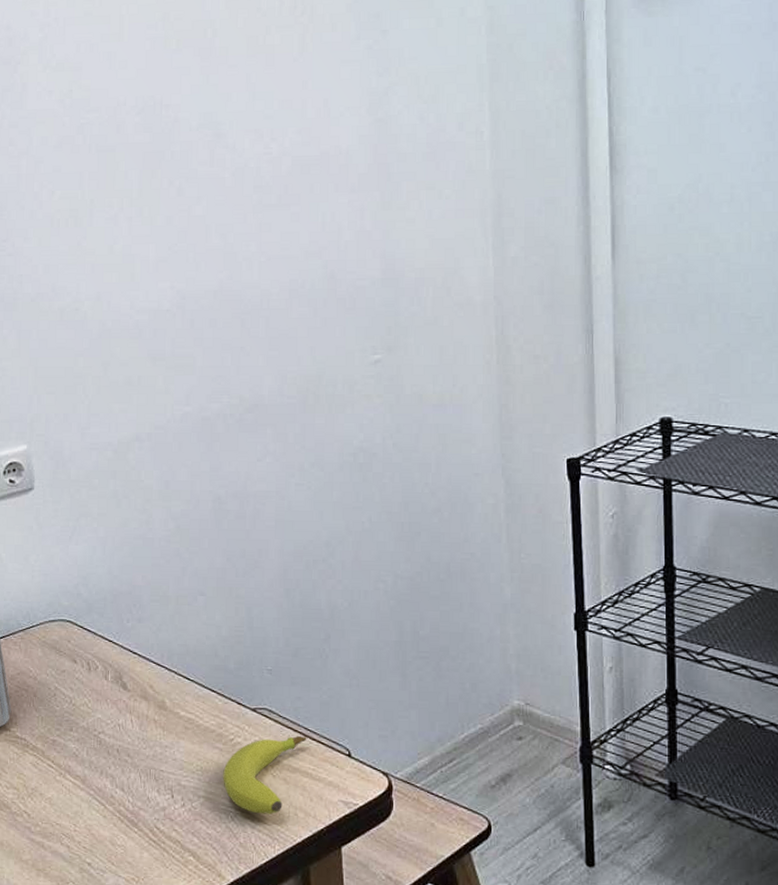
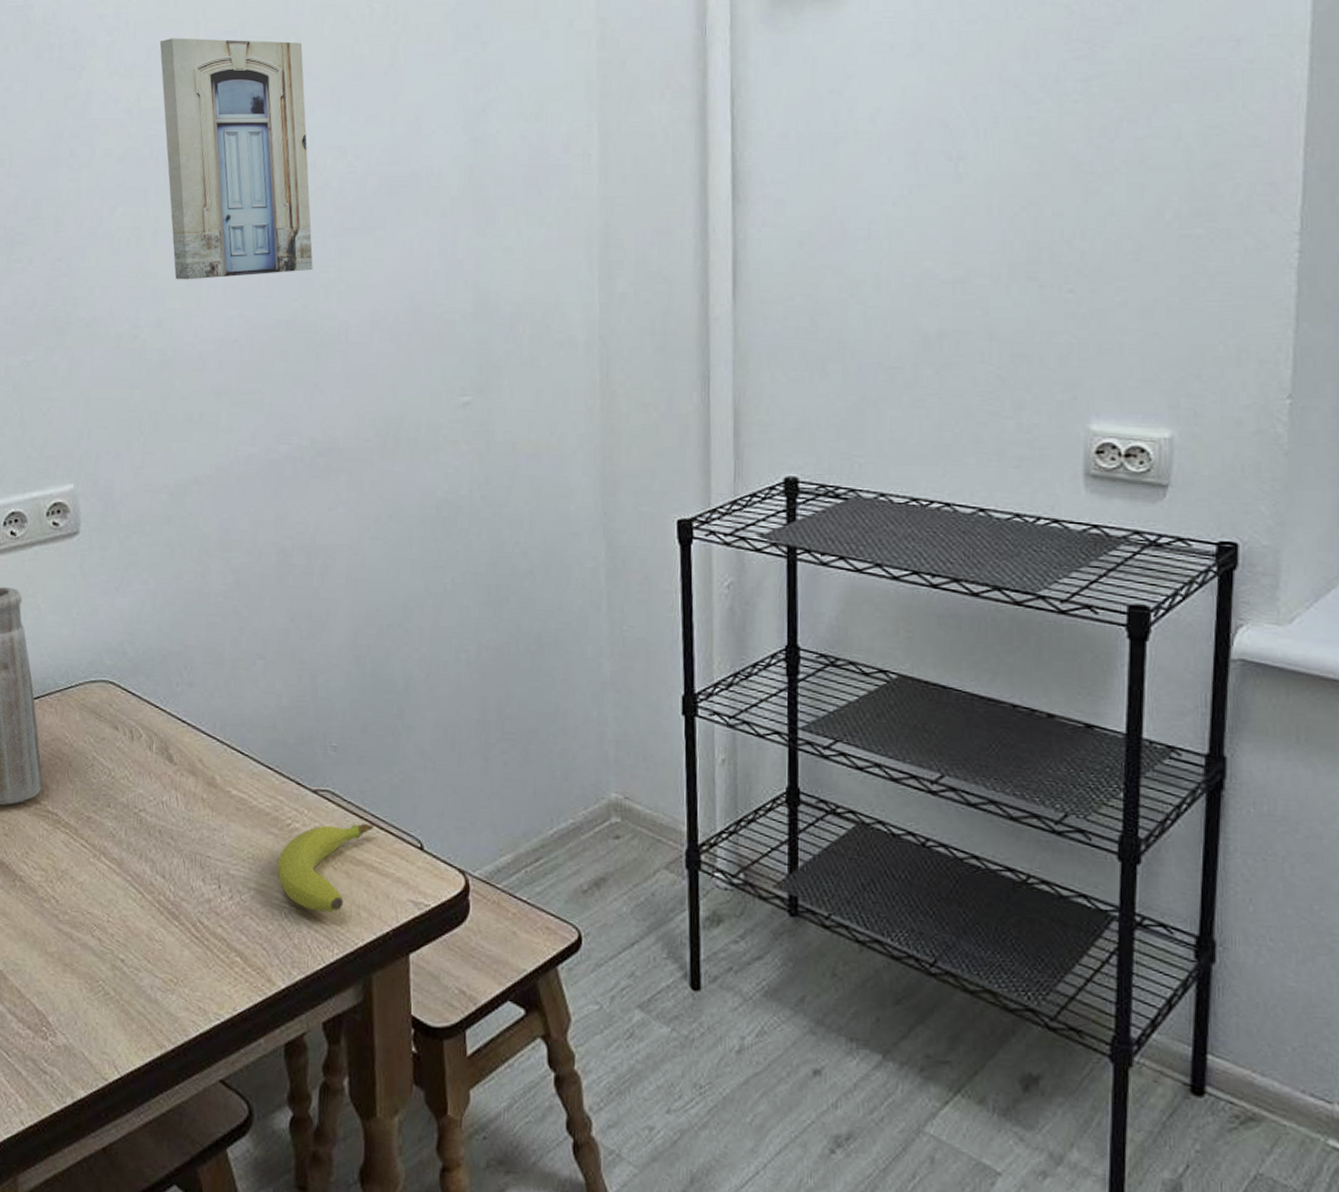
wall art: none [87,32,236,257] -> present [159,38,313,280]

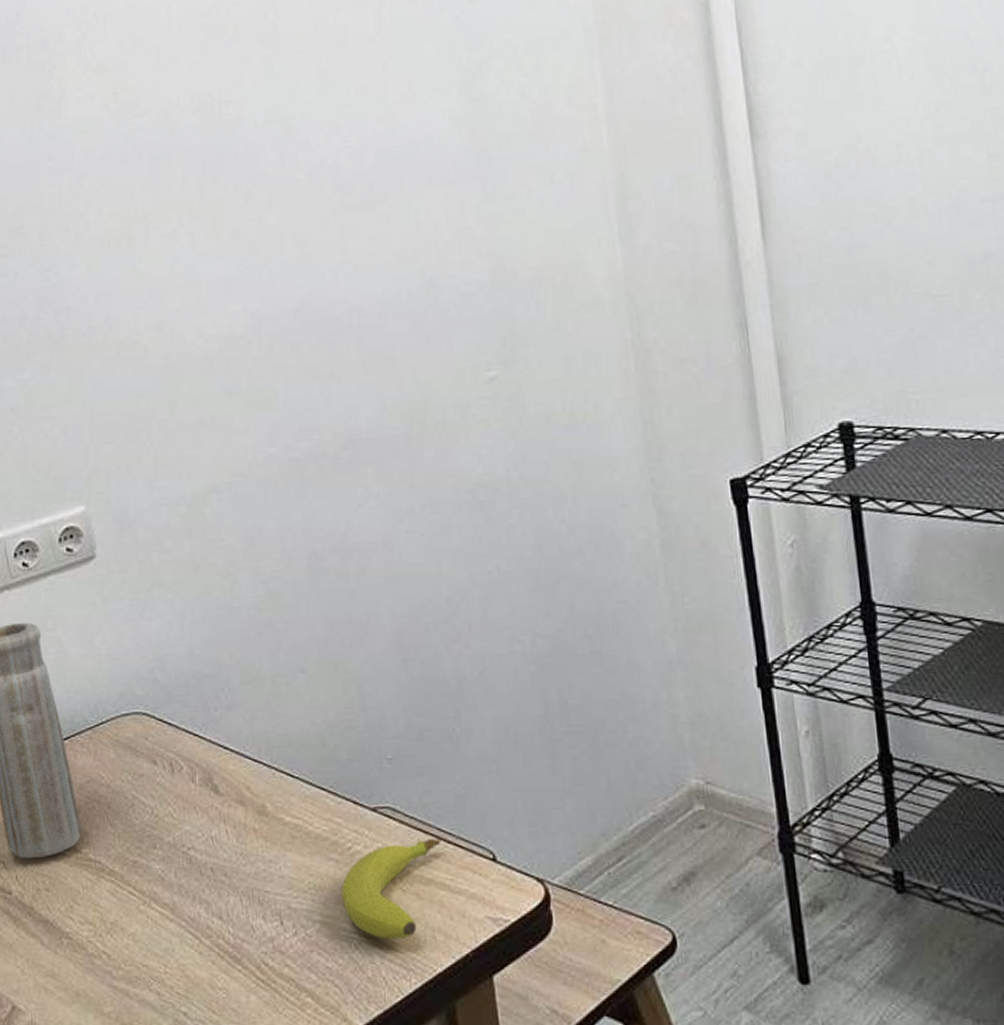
wall art: present [159,38,313,280] -> none [131,17,316,279]

